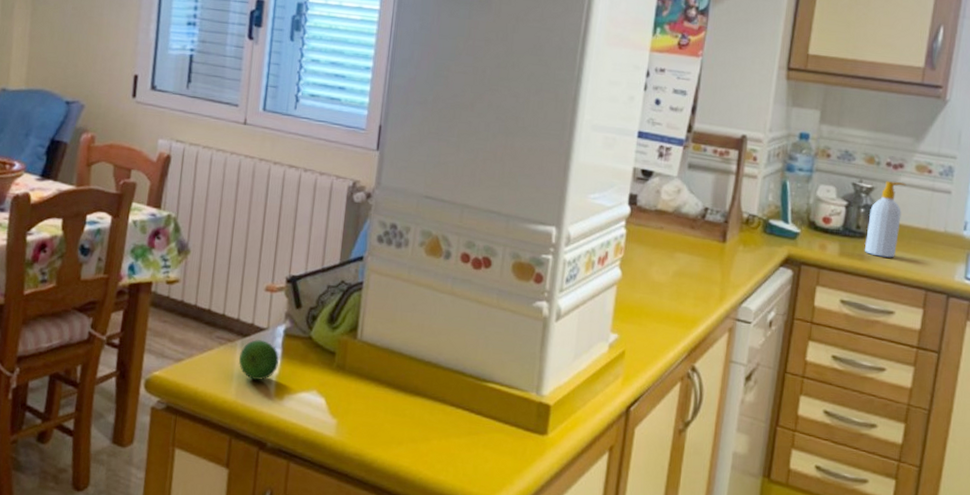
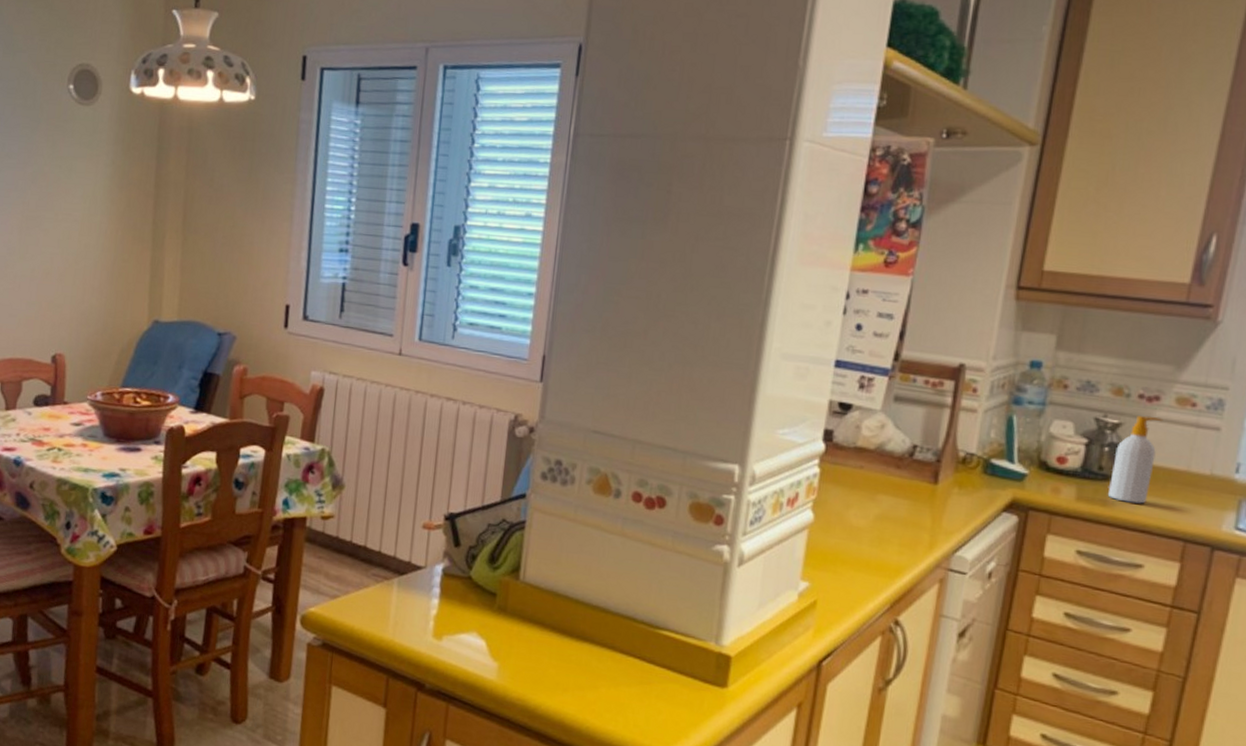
fruit: present [239,339,279,380] -> none [396,578,437,620]

